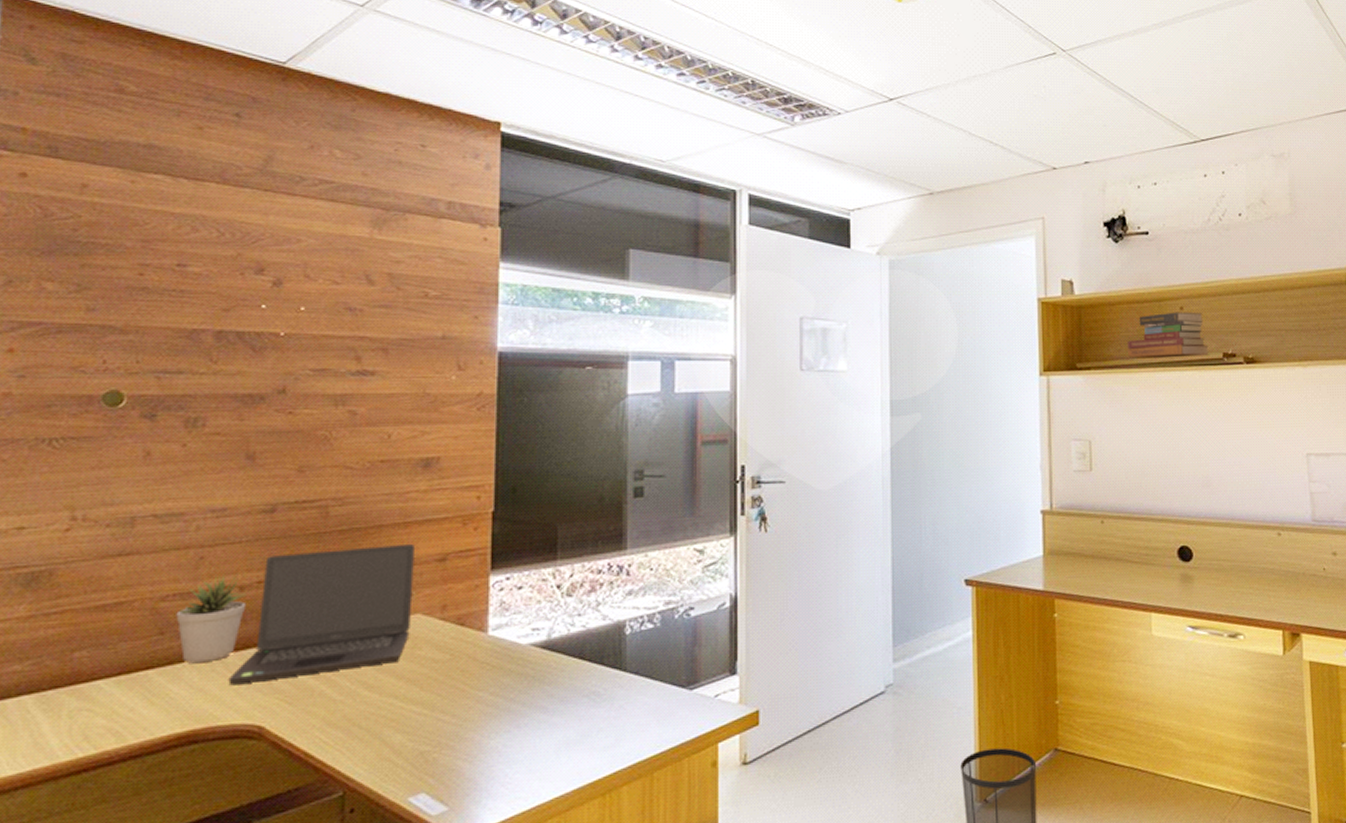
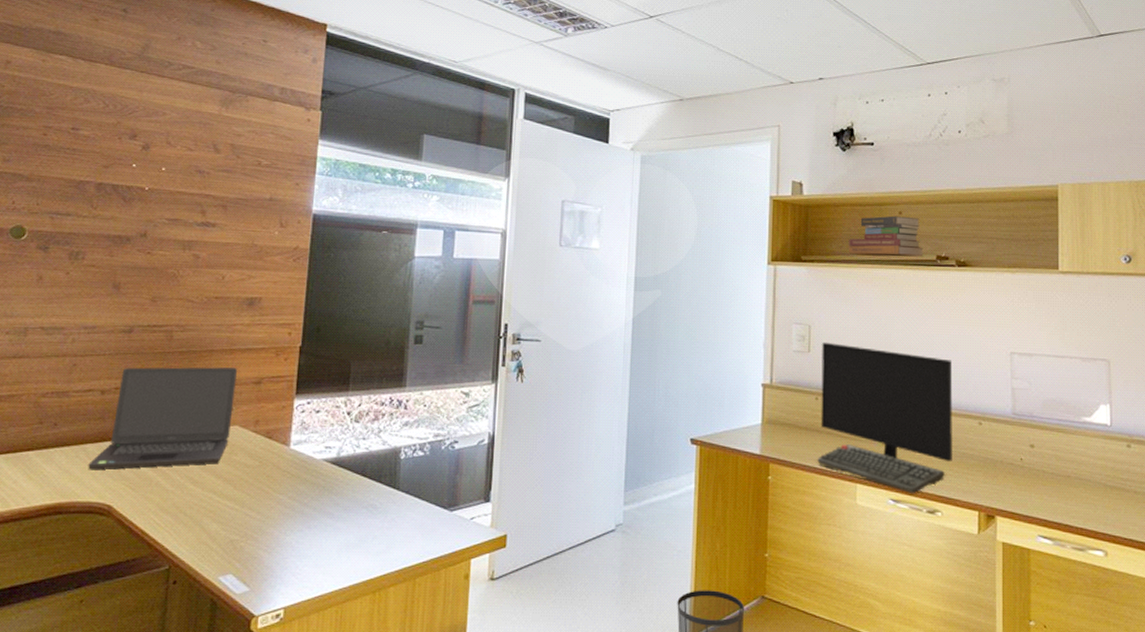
potted plant: present [176,574,247,664] -> none [52,380,107,450]
monitor: none [1105,457,1252,581] -> present [820,342,953,462]
computer keyboard: none [1107,570,1245,617] -> present [817,444,945,493]

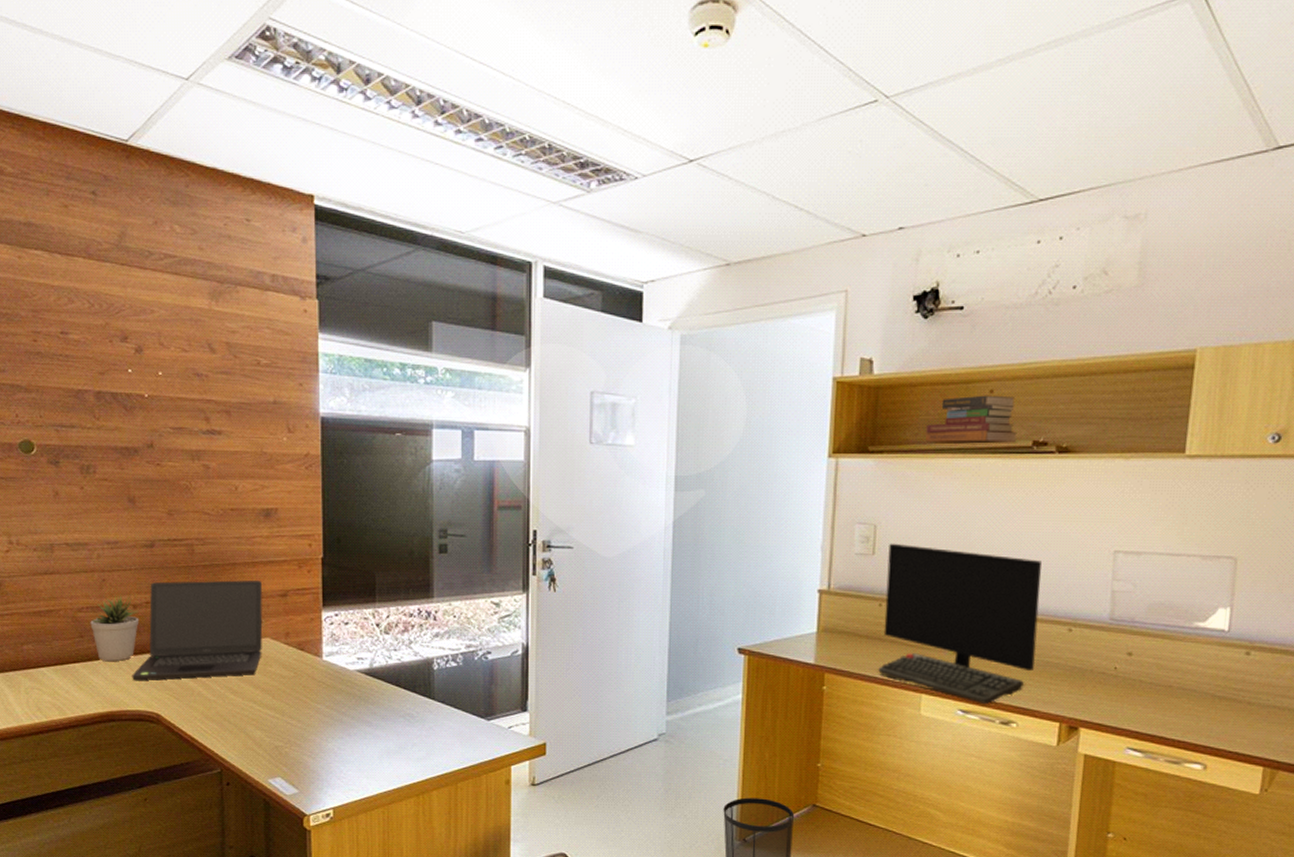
potted plant: none [52,380,107,450] -> present [90,595,140,662]

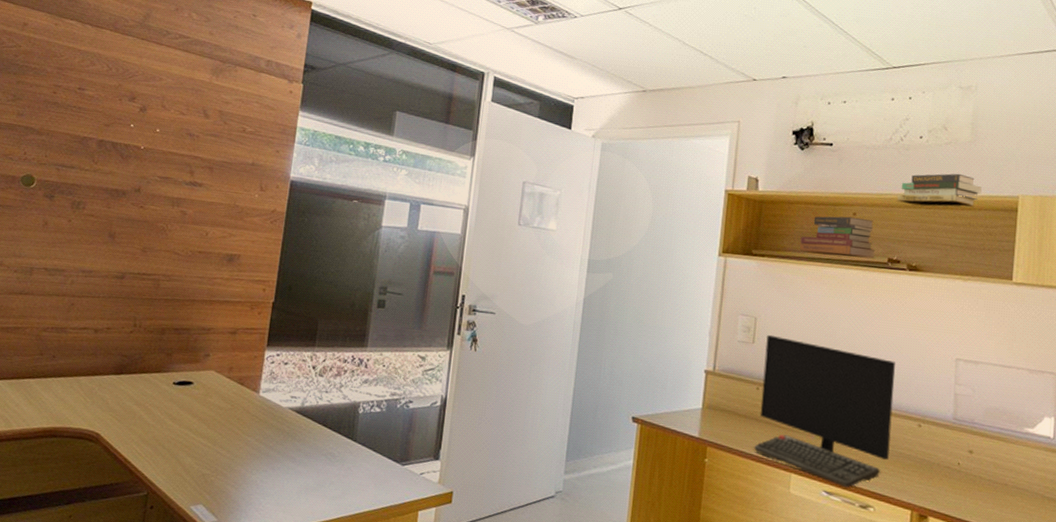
potted plant: present [90,595,140,662] -> none [51,319,99,381]
laptop: present [132,580,263,681] -> none [80,310,215,404]
books: none [1044,328,1150,373] -> present [897,173,982,207]

